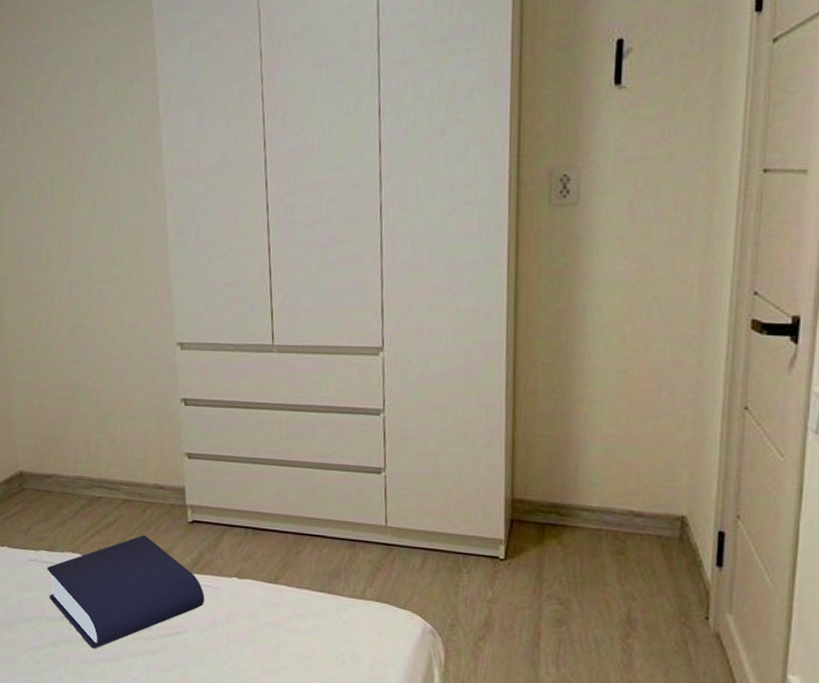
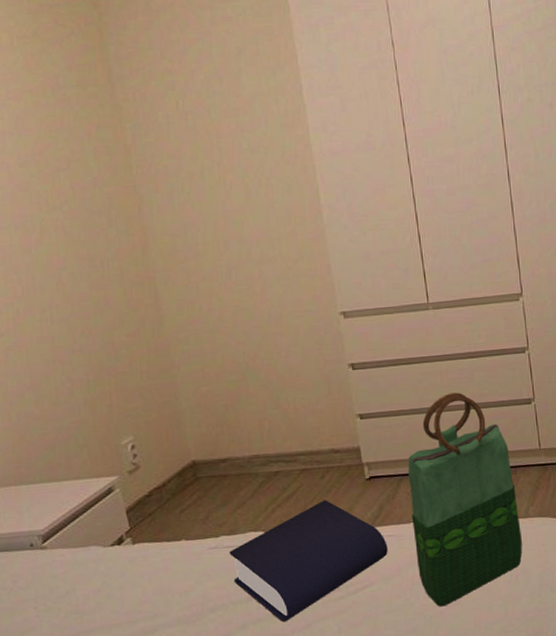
tote bag: none [232,446,354,673] -> present [407,392,523,607]

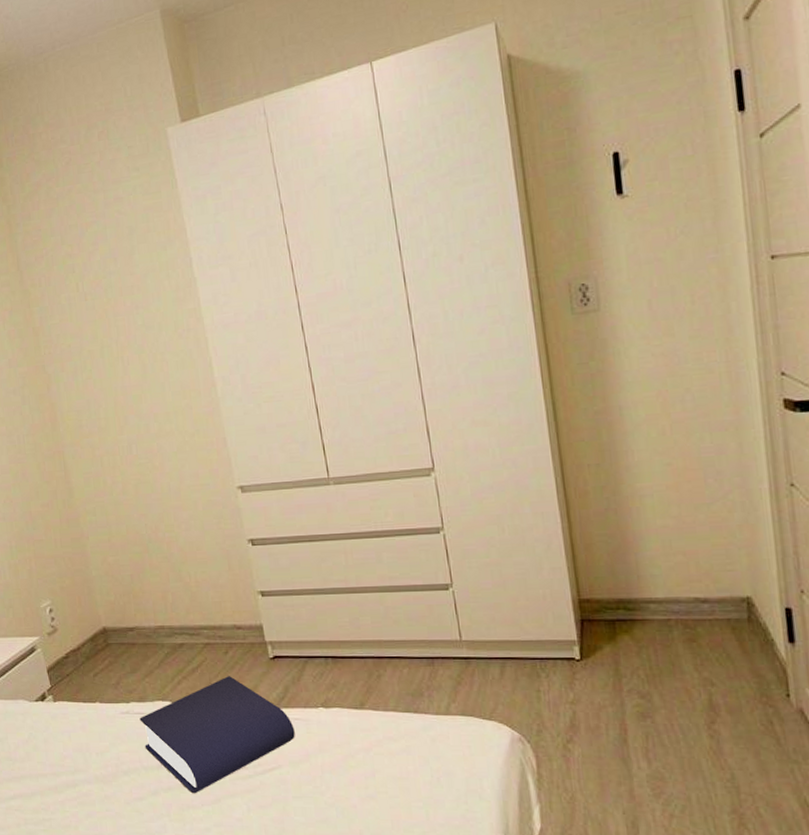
tote bag: present [407,392,523,607] -> none [312,573,444,800]

